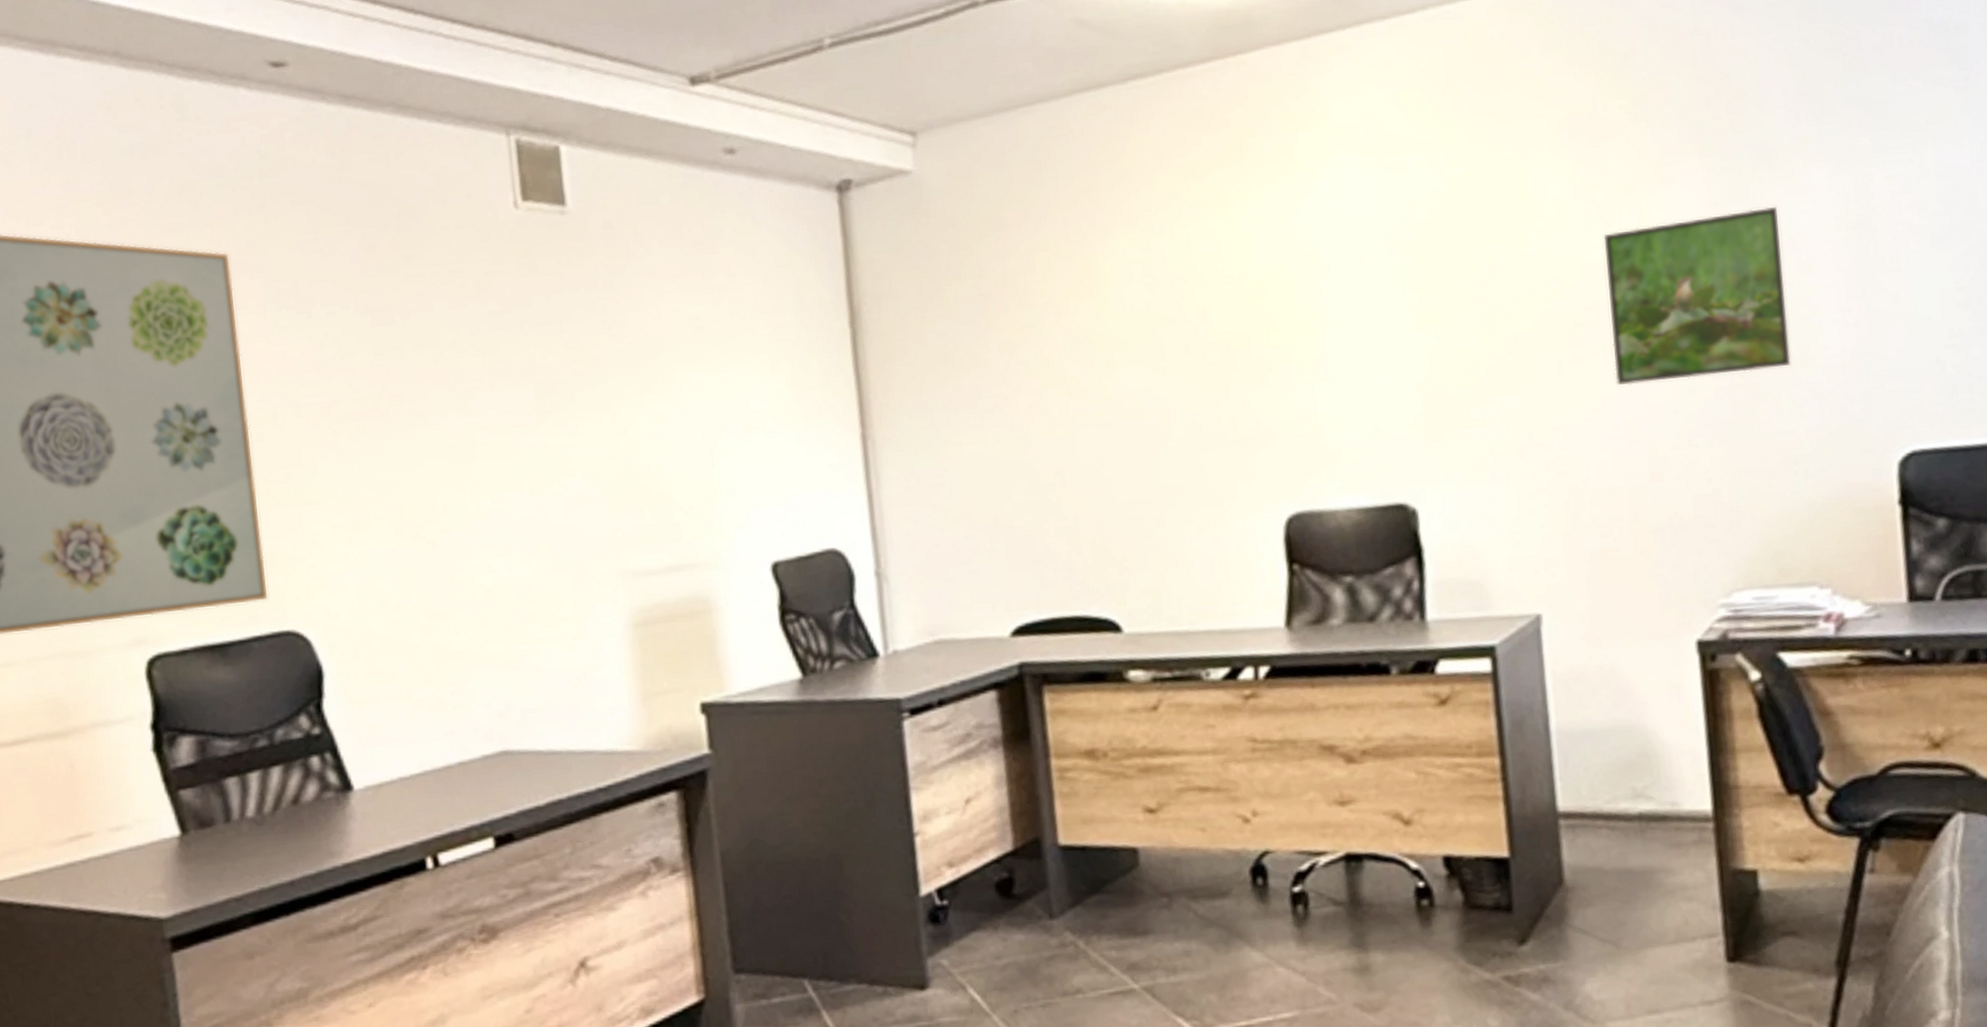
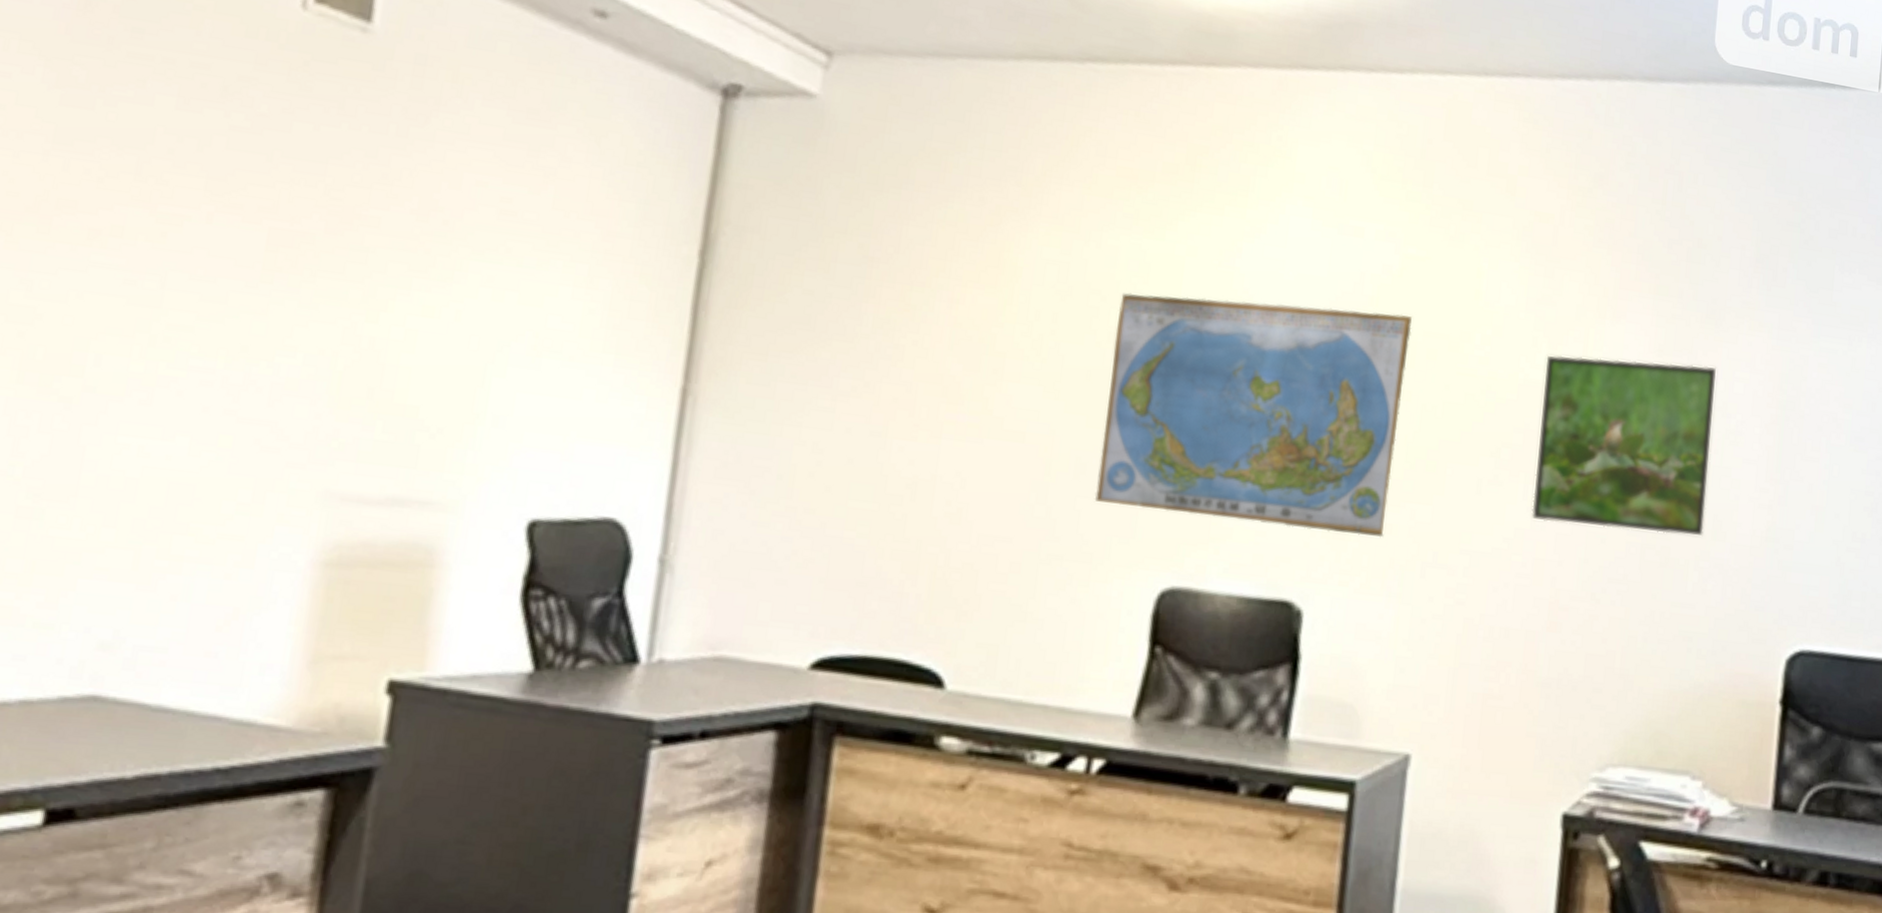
world map: none [1200,230,1479,454] -> present [1094,292,1412,538]

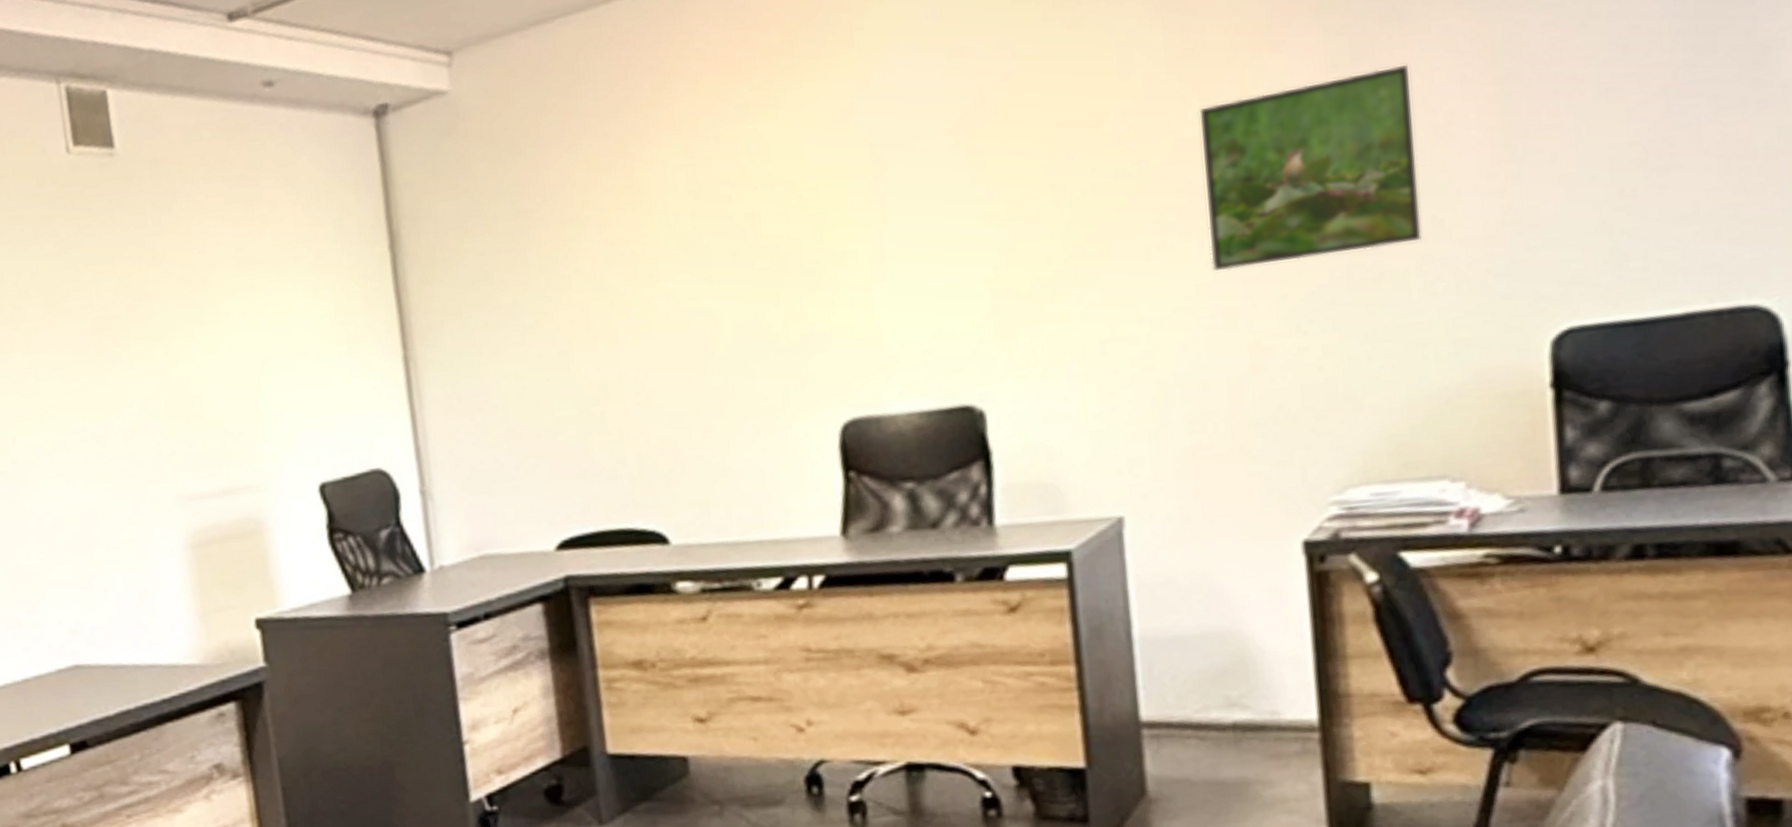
world map: present [1094,292,1412,538] -> none [748,114,1054,361]

